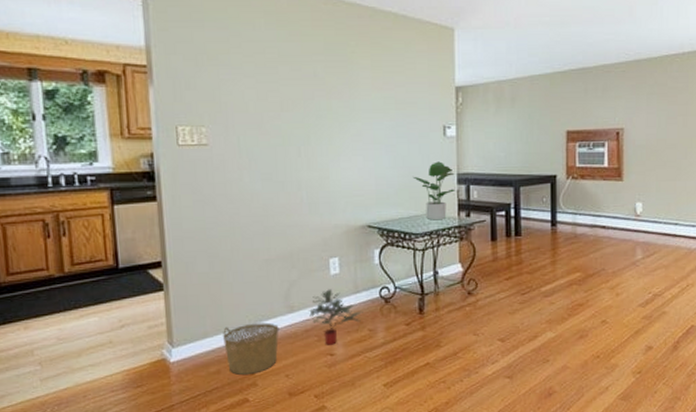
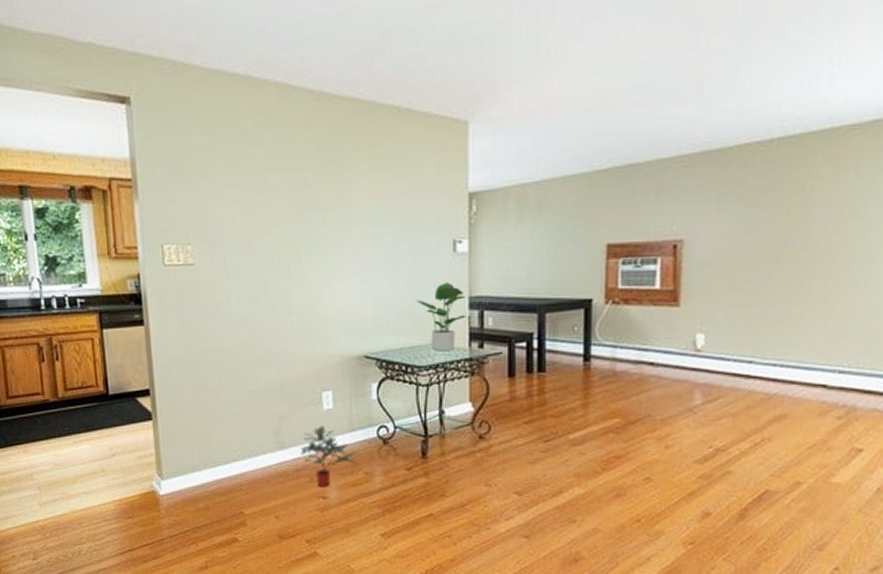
basket: present [223,323,279,375] -> none [211,459,269,513]

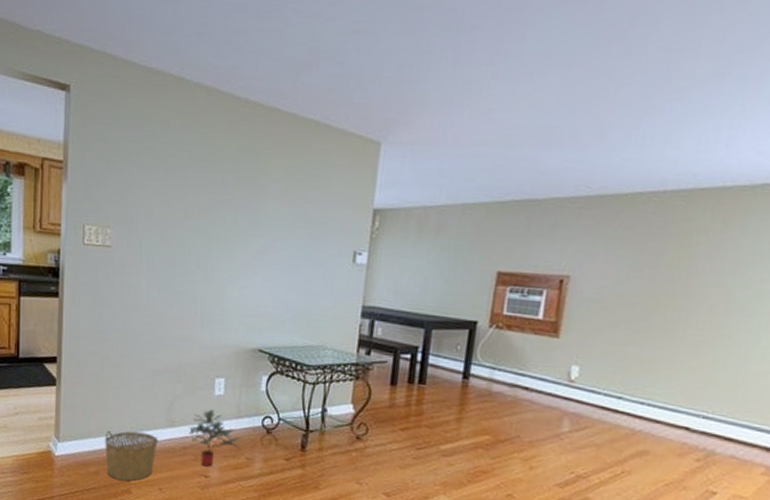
basket: none [211,459,269,513] -> present [105,431,158,482]
potted plant: present [416,282,467,352] -> none [312,290,359,355]

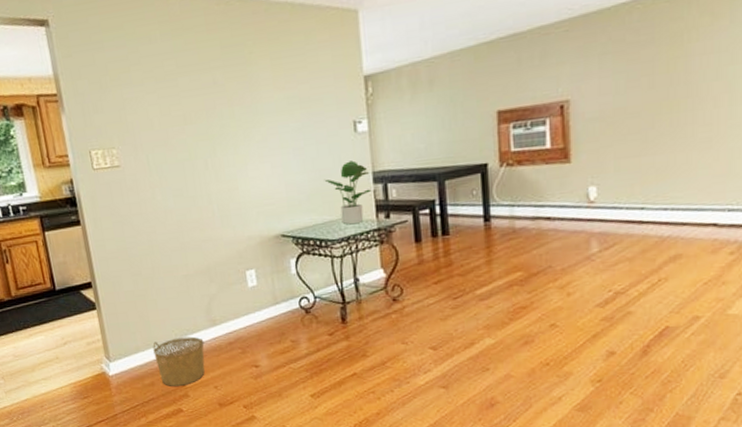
potted plant: present [189,409,243,467] -> none [231,301,284,357]
potted plant: none [312,290,359,355] -> present [324,160,372,225]

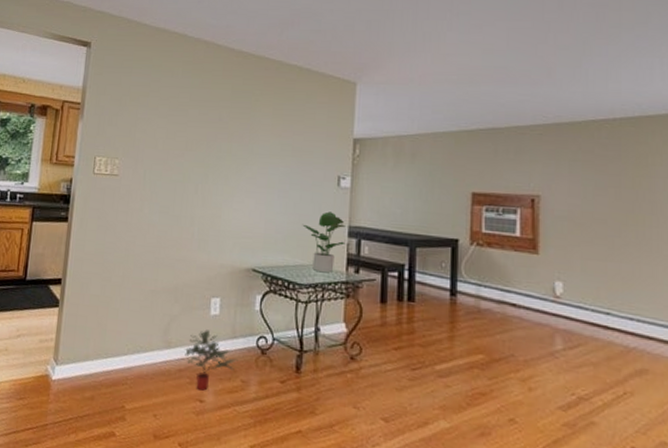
basket: present [153,336,205,386] -> none [101,353,155,407]
potted plant: none [231,301,284,357] -> present [185,330,238,391]

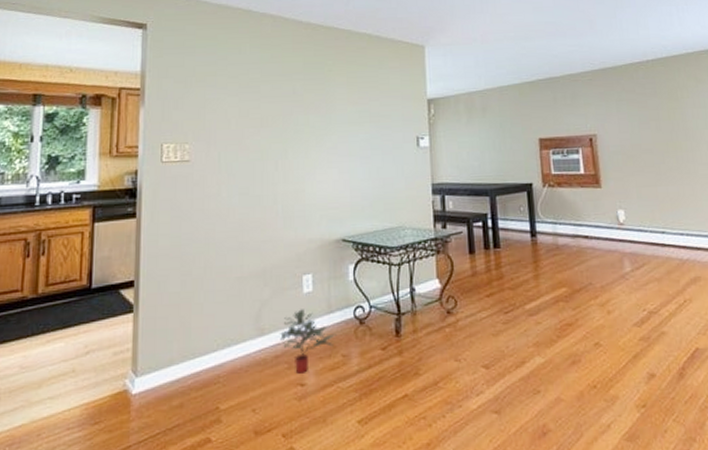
potted plant: present [302,211,346,274] -> none [387,172,431,233]

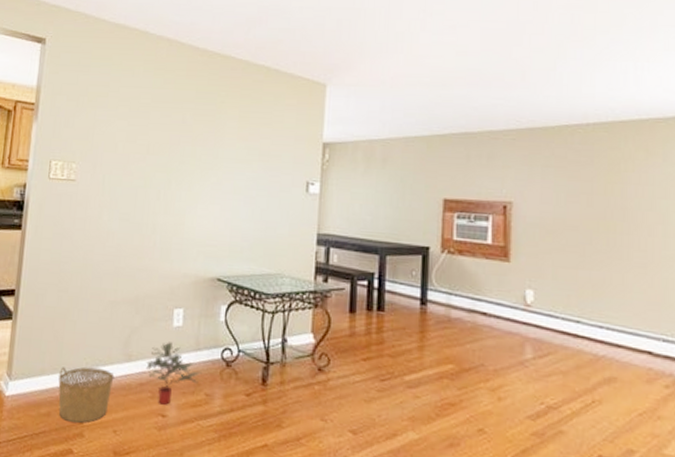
basket: none [189,347,248,409] -> present [58,367,115,423]

